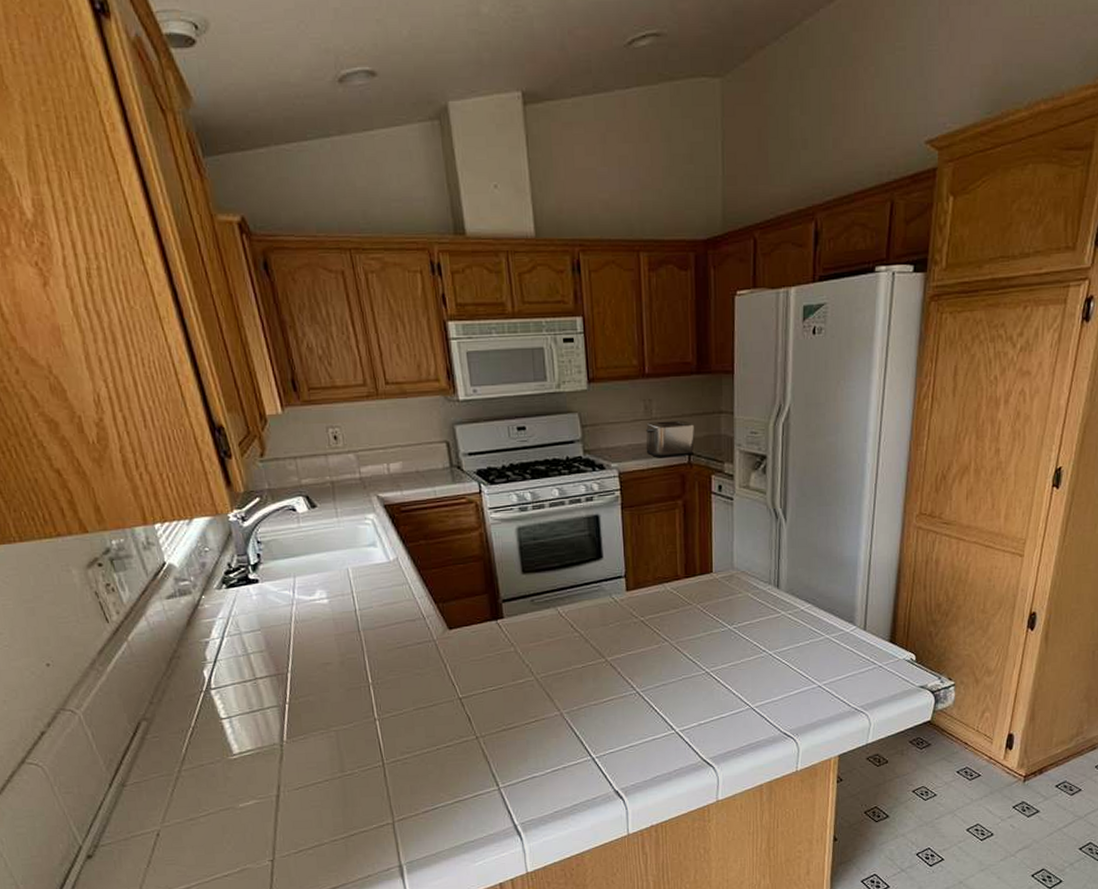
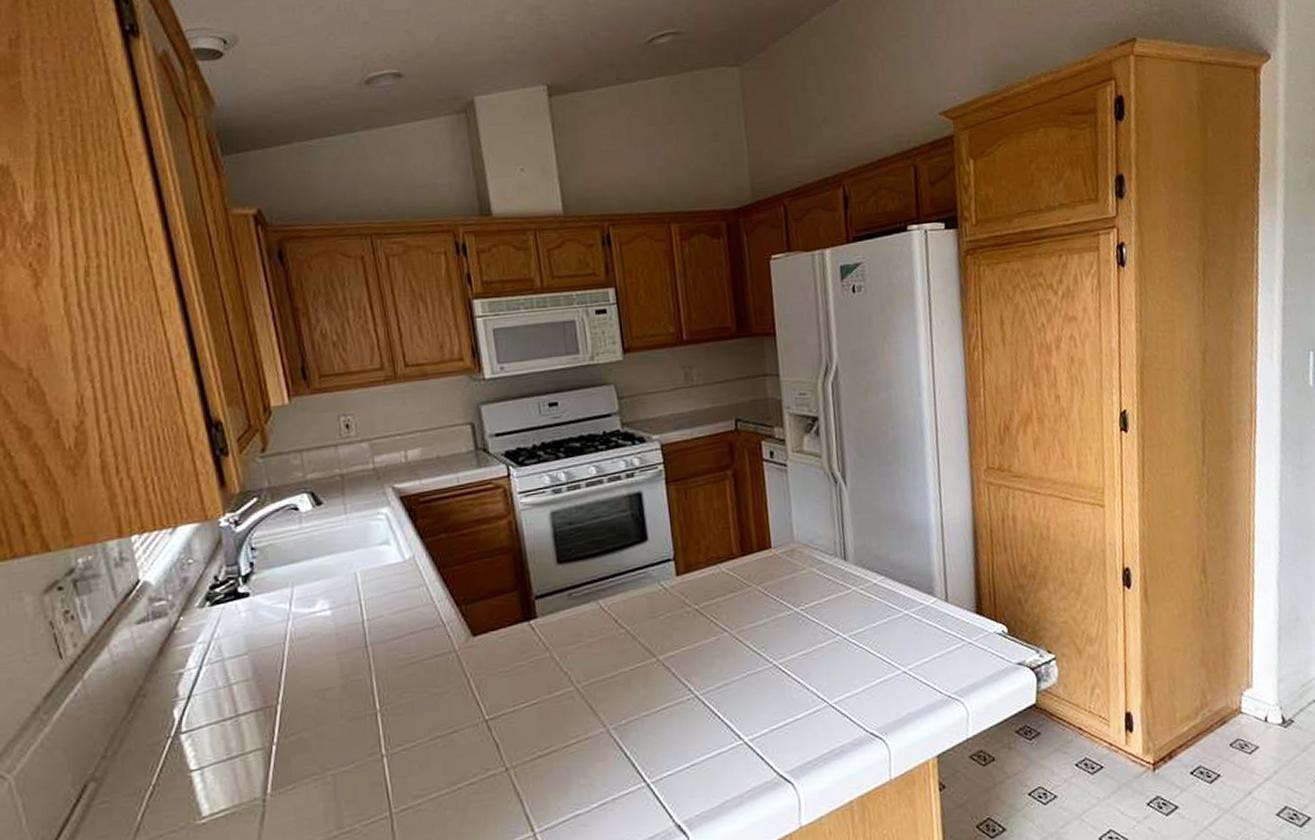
toaster: present [645,420,694,458] -> none [686,386,740,427]

